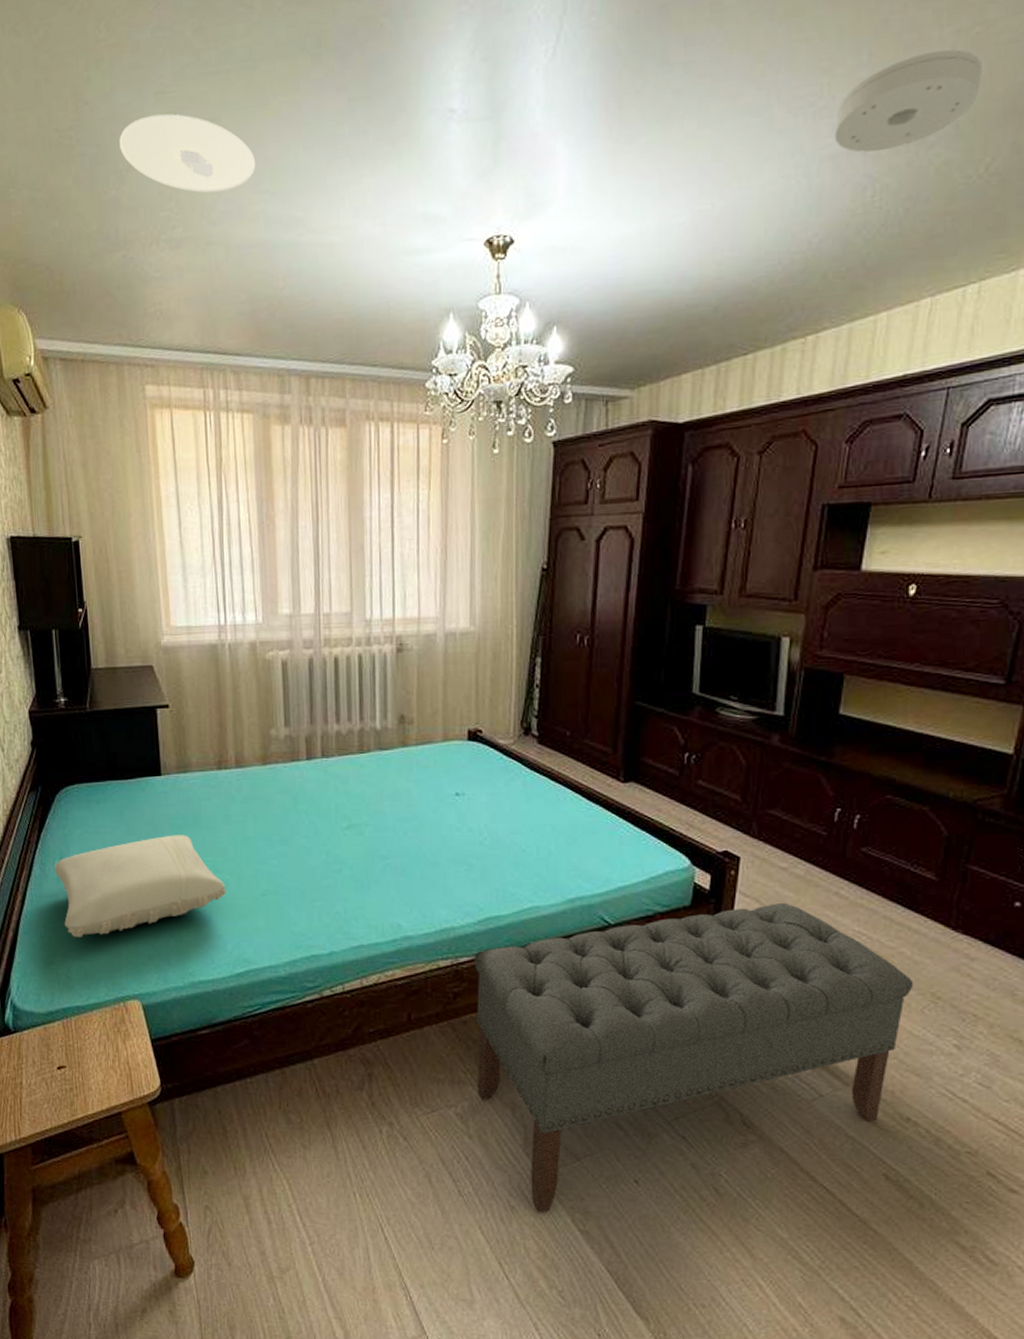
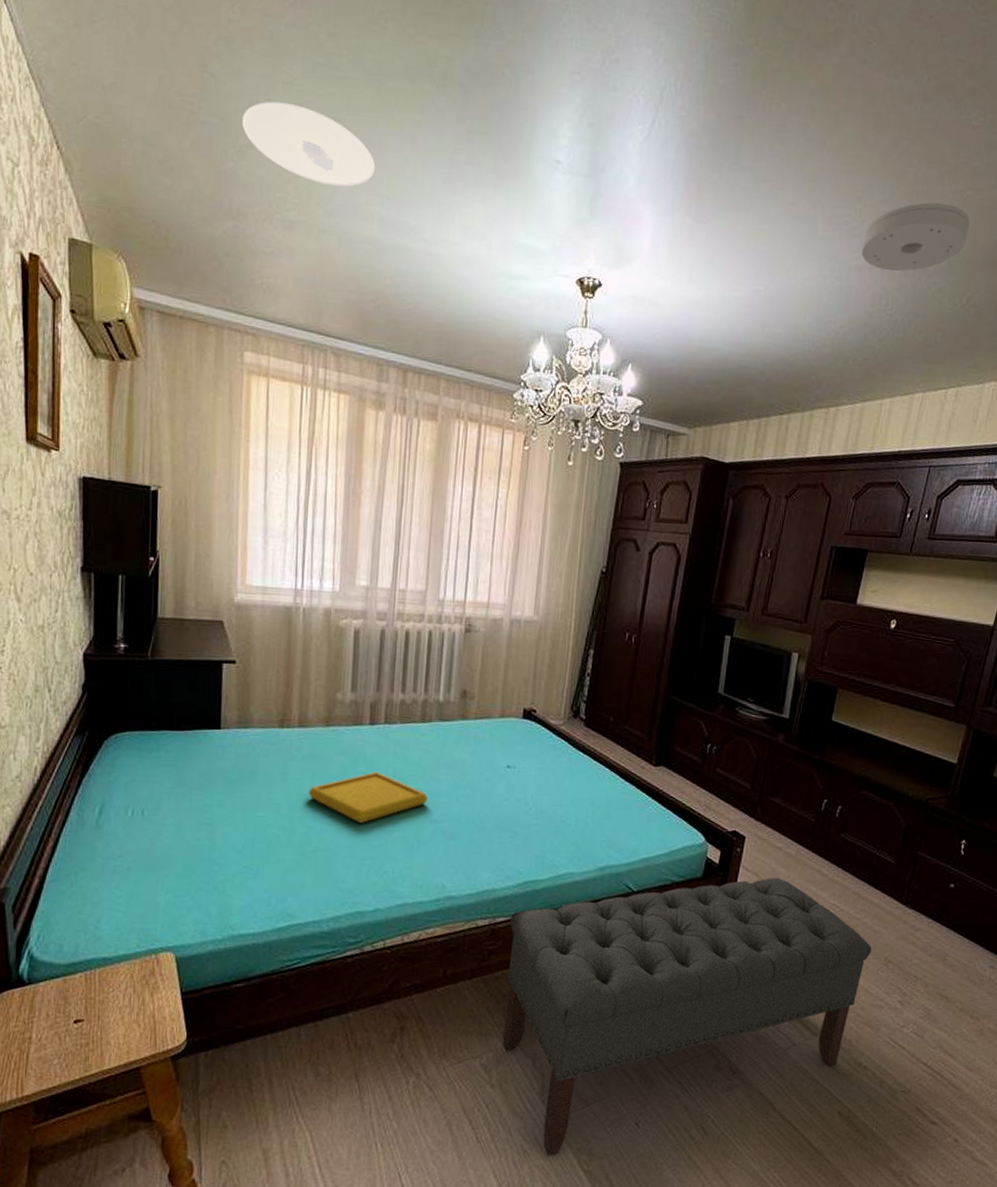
pillow: present [54,835,226,937] -> none [93,788,276,887]
serving tray: none [252,808,374,864] -> present [308,771,428,824]

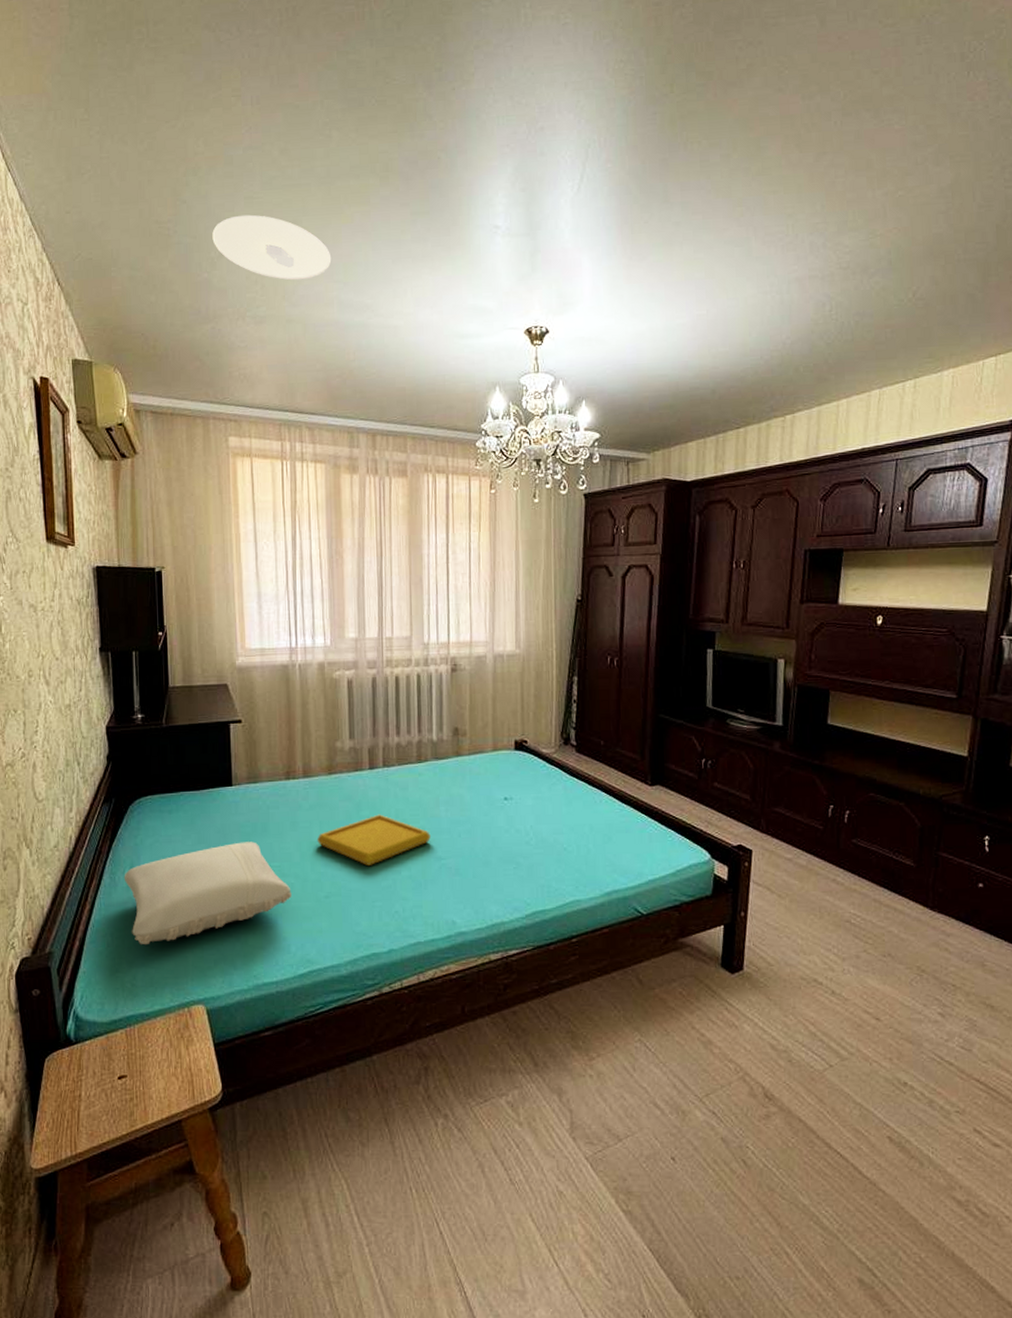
pillow: none [93,788,276,887] -> present [124,842,292,944]
bench: present [502,877,872,1155] -> none [523,889,902,1196]
smoke detector: present [861,202,970,271] -> none [798,206,906,277]

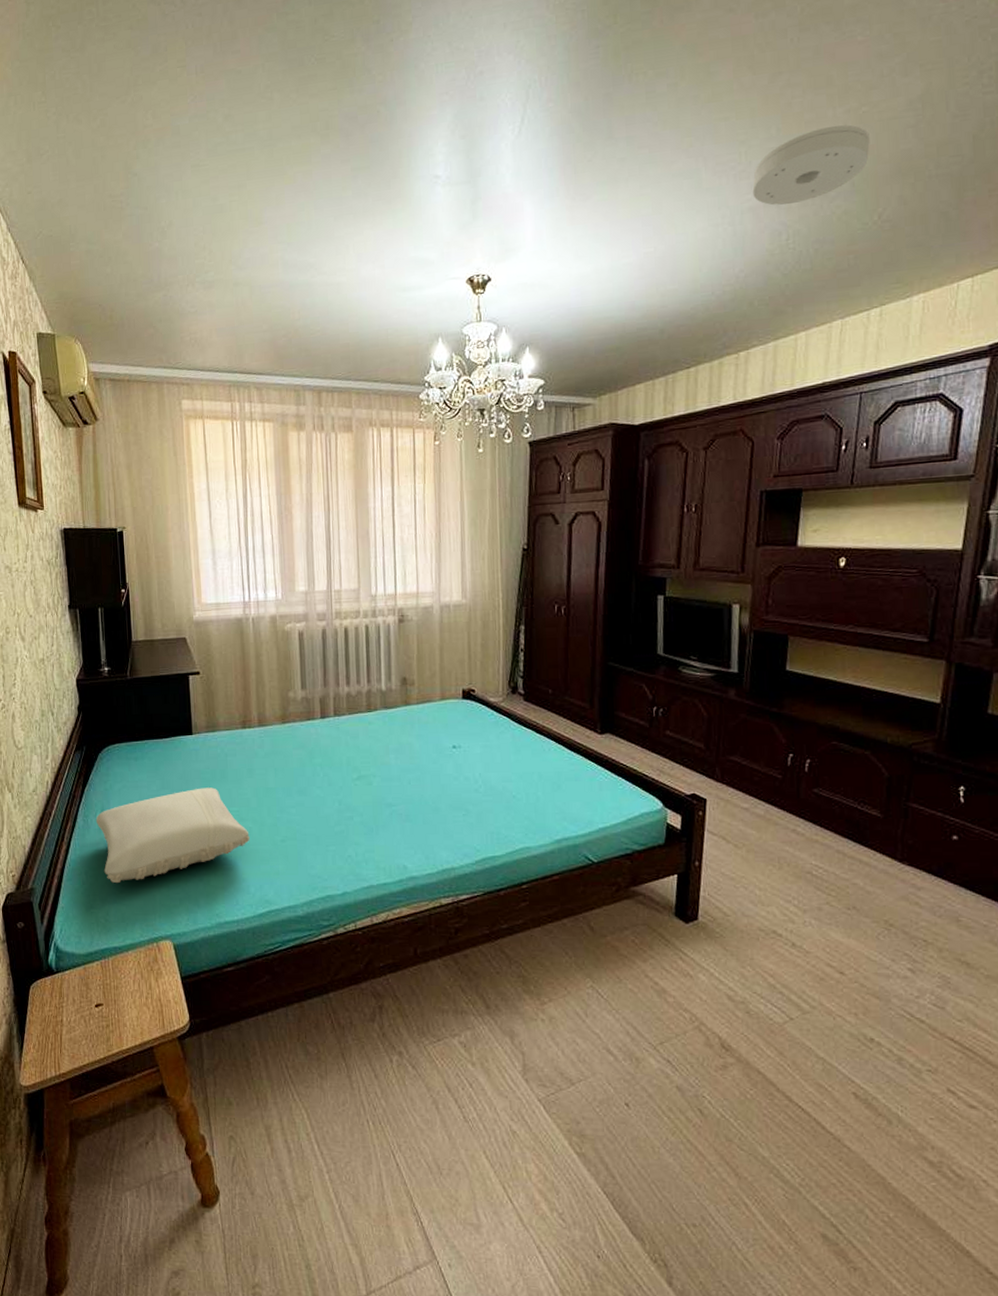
recessed light: present [212,214,332,281] -> none [162,182,276,244]
serving tray: present [317,814,431,867] -> none [273,762,381,812]
smoke detector: none [798,206,906,277] -> present [752,124,870,206]

